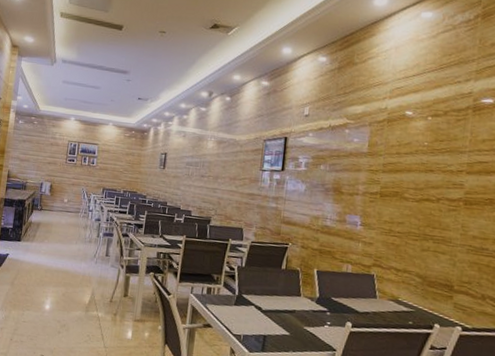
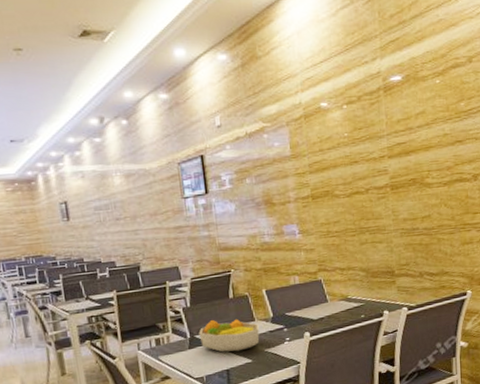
fruit bowl: none [246,284,304,322] -> present [199,318,260,353]

